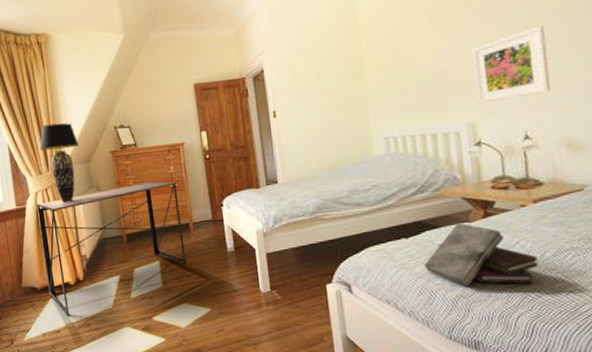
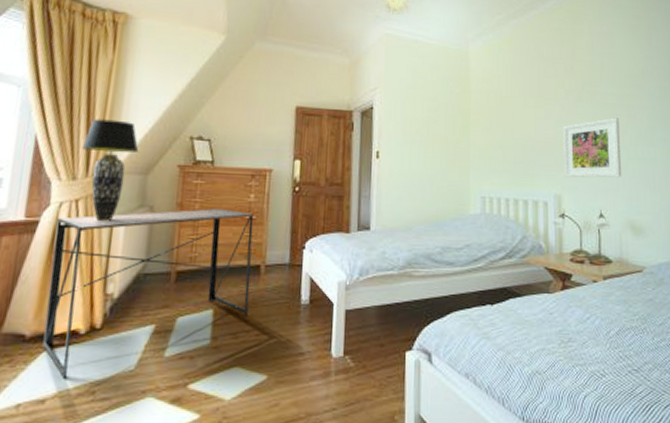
book: present [424,223,539,286] -> none [505,293,605,361]

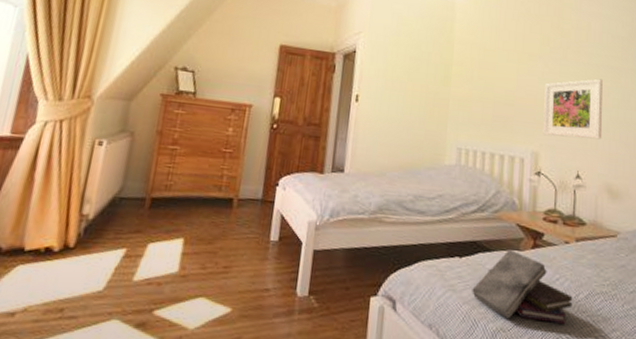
desk: present [42,209,254,380] -> none [17,136,231,295]
table lamp: present [81,119,139,222] -> none [70,43,125,144]
book: none [505,293,605,361] -> present [472,250,573,324]

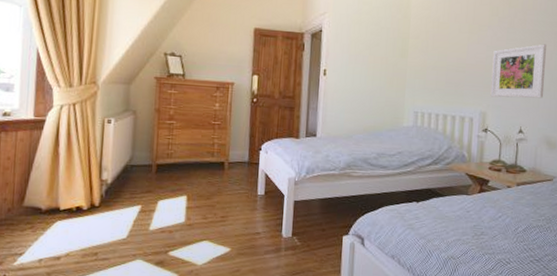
book: present [472,250,573,324] -> none [427,195,513,252]

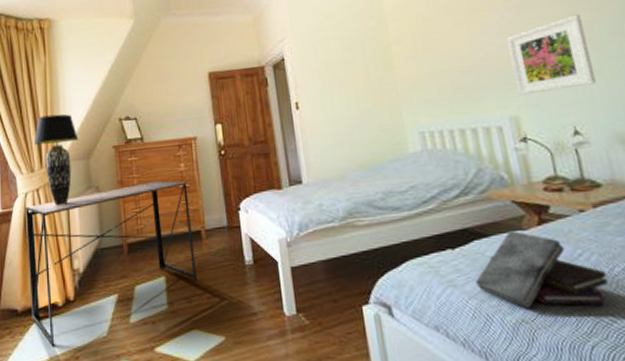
desk: none [55,114,219,244] -> present [24,181,197,348]
table lamp: none [75,35,122,123] -> present [34,114,79,207]
book: none [427,195,513,252] -> present [475,231,609,308]

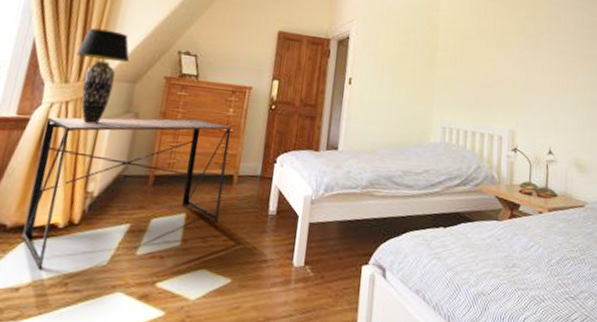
book: present [475,231,609,308] -> none [455,220,546,287]
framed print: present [506,14,597,96] -> none [519,63,572,119]

